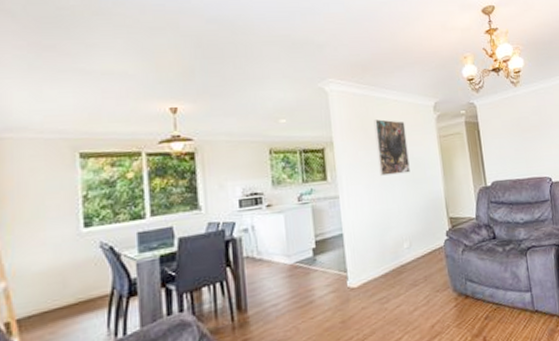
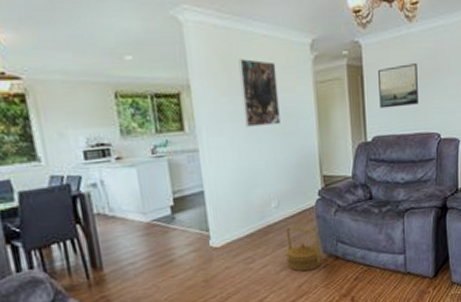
basket: none [417,265,453,311] -> present [286,225,322,272]
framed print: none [492,119,529,157] -> present [378,63,418,109]

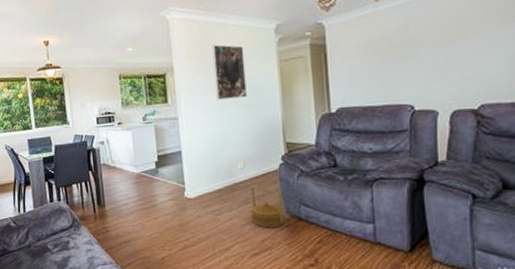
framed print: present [378,63,418,109] -> none [342,39,387,82]

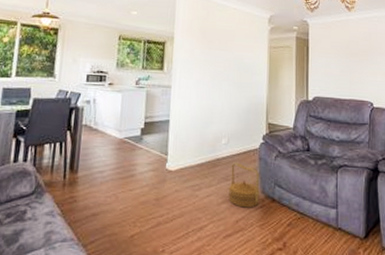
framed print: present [212,45,247,100] -> none [210,23,240,76]

